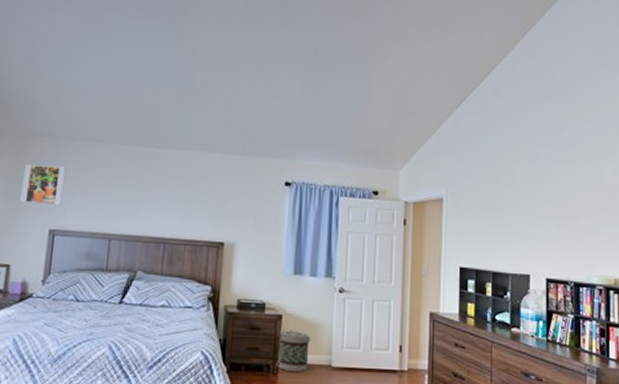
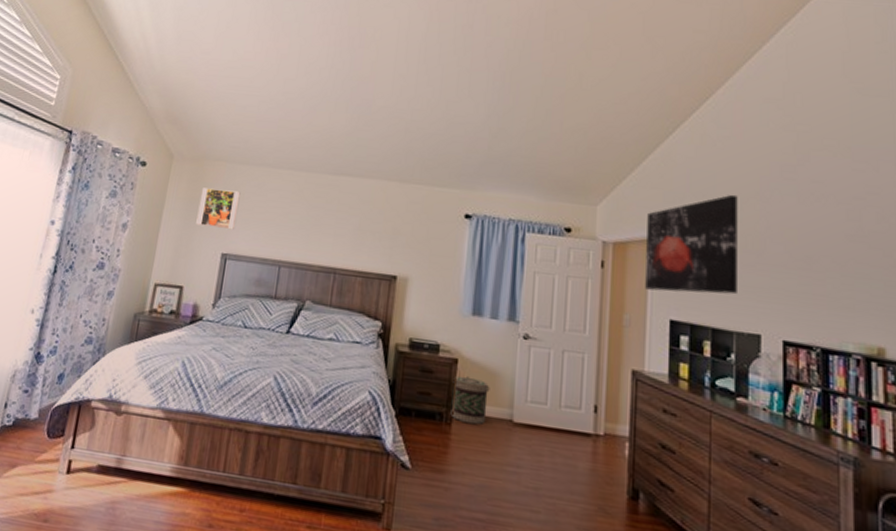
wall art: none [440,157,512,243] -> present [645,194,738,295]

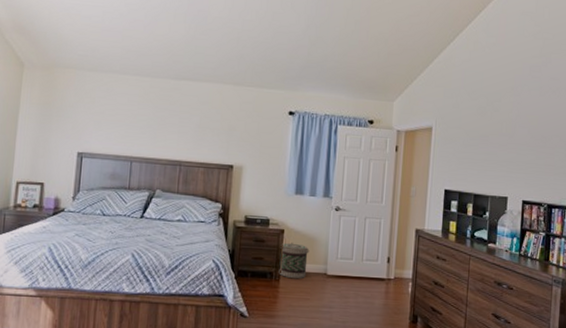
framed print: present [196,188,241,230] -> none [51,93,91,132]
wall art: present [645,194,738,295] -> none [428,90,498,168]

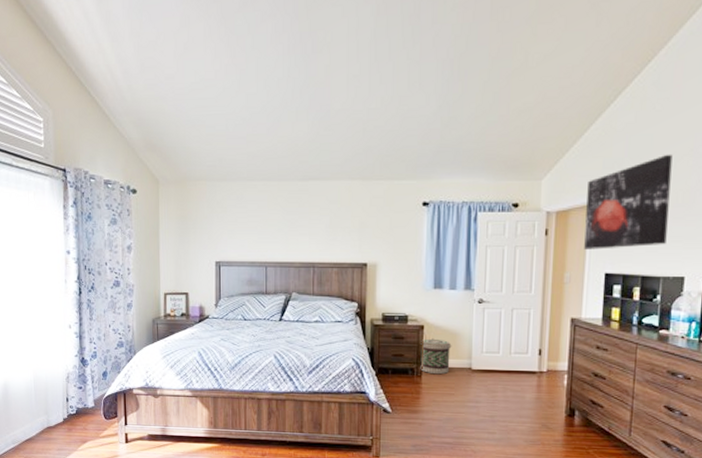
wall art: none [428,90,498,168] -> present [584,154,673,250]

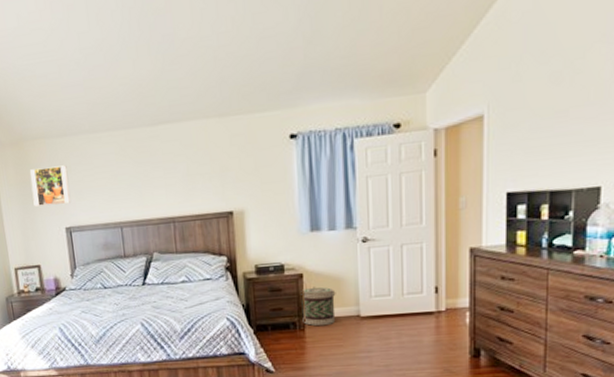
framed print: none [189,206,224,241] -> present [30,165,70,207]
wall art: present [584,154,673,250] -> none [481,42,581,168]

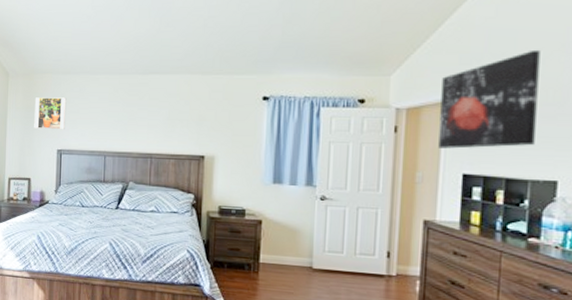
basket: present [301,287,336,326] -> none [257,234,291,272]
wall art: none [481,42,581,168] -> present [438,49,540,149]

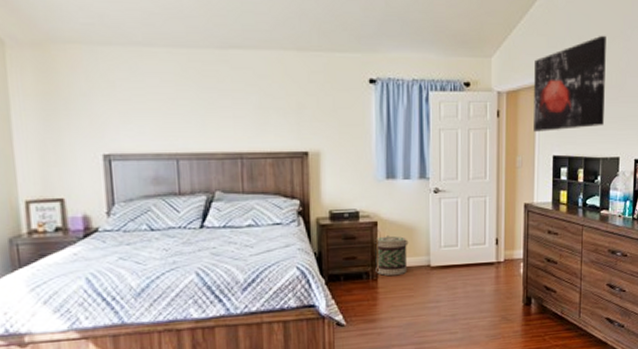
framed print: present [34,97,67,130] -> none [57,79,112,127]
basket: none [257,234,291,272] -> present [375,235,409,276]

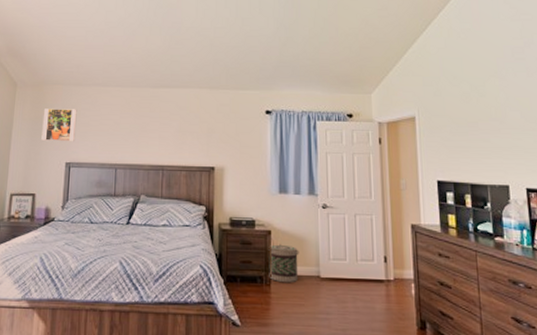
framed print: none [57,79,112,127] -> present [41,108,77,142]
wall art: present [534,35,606,132] -> none [412,75,488,158]

